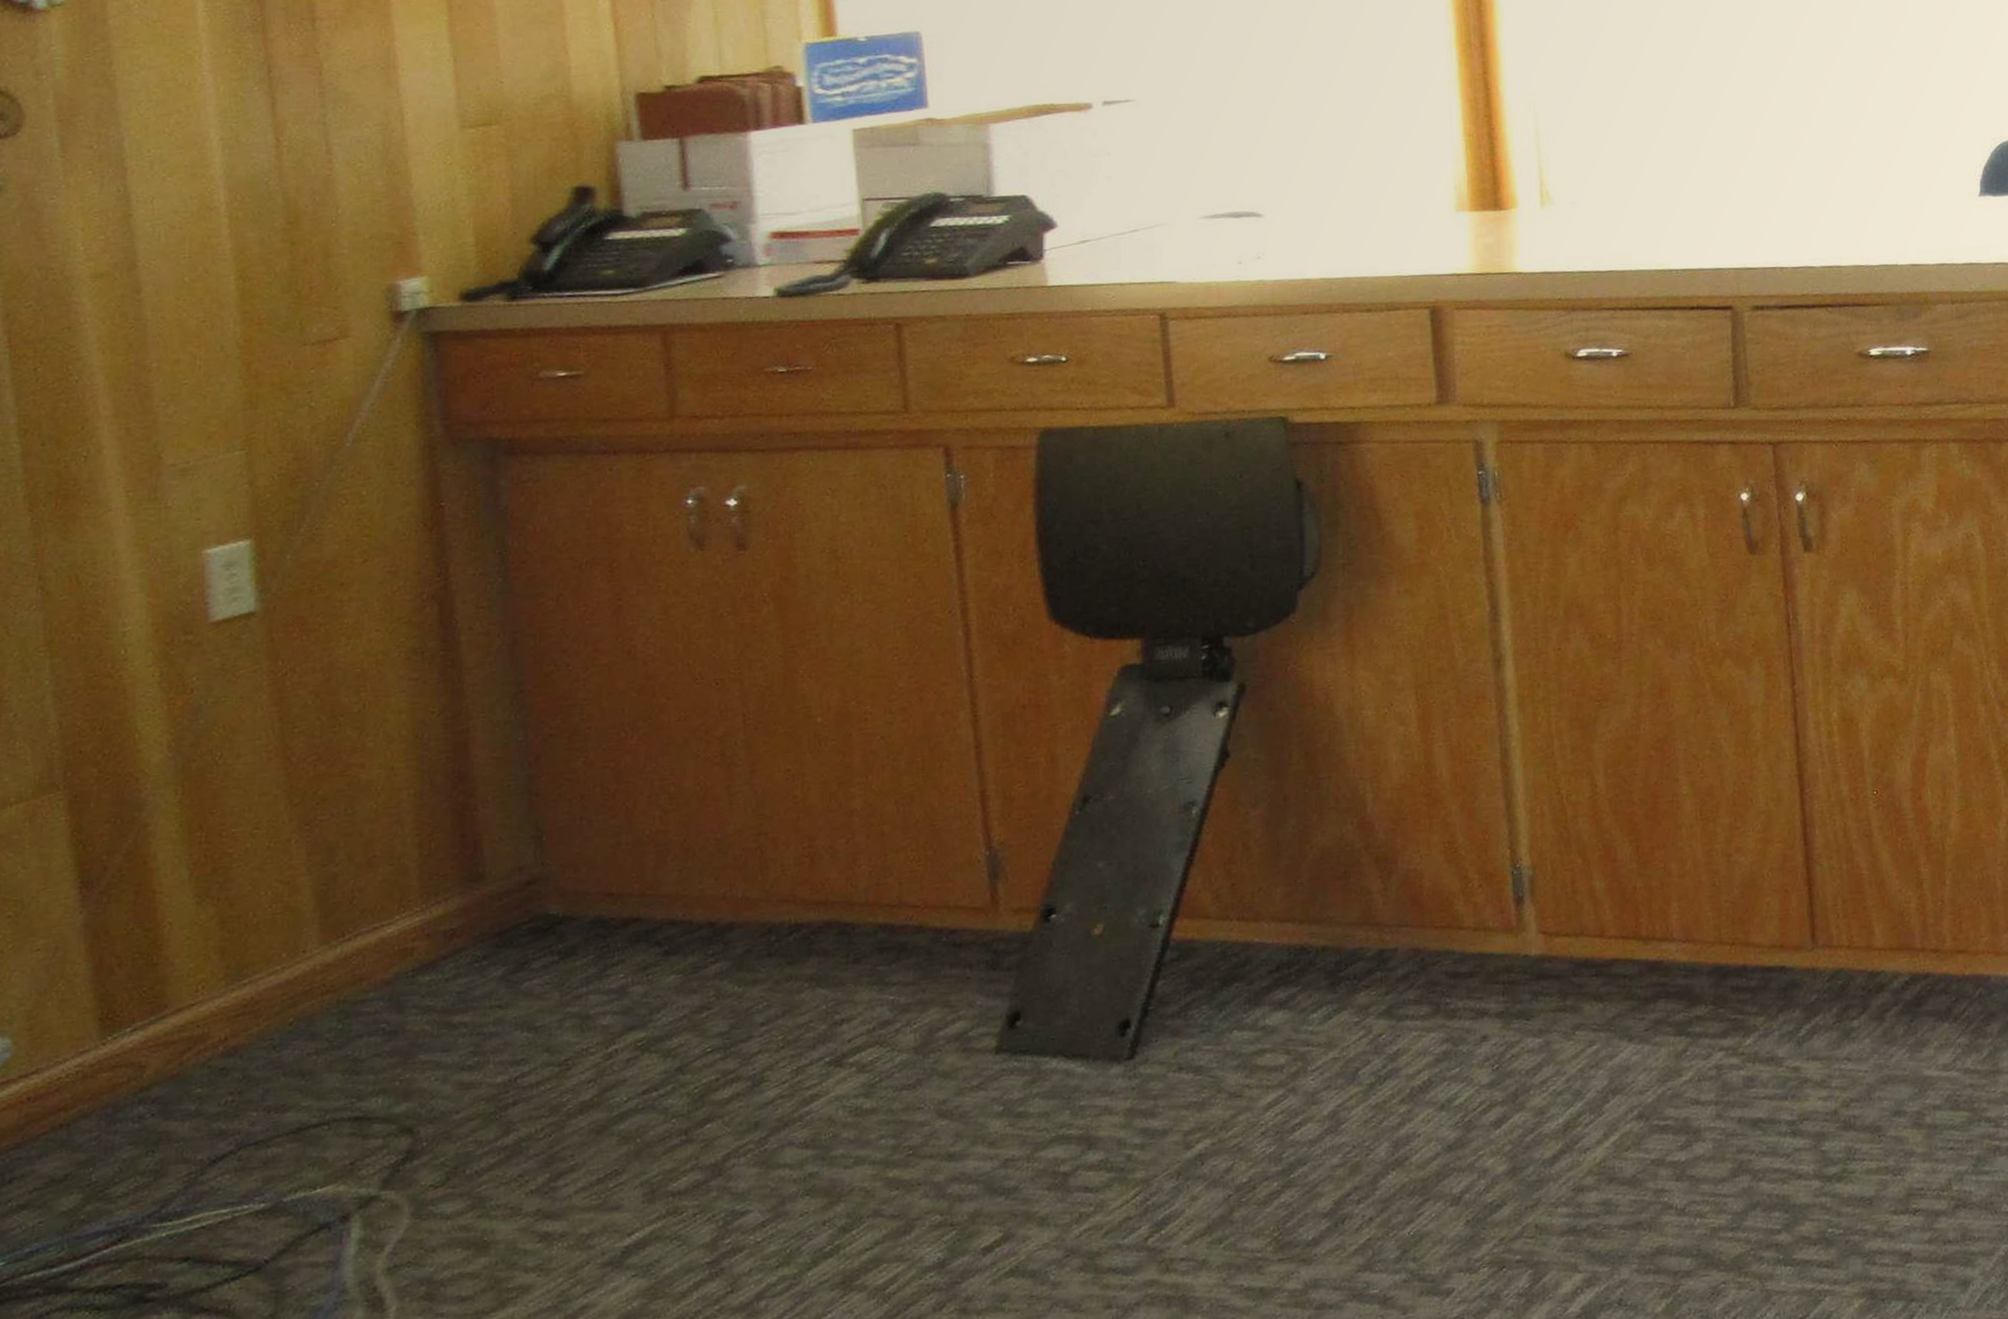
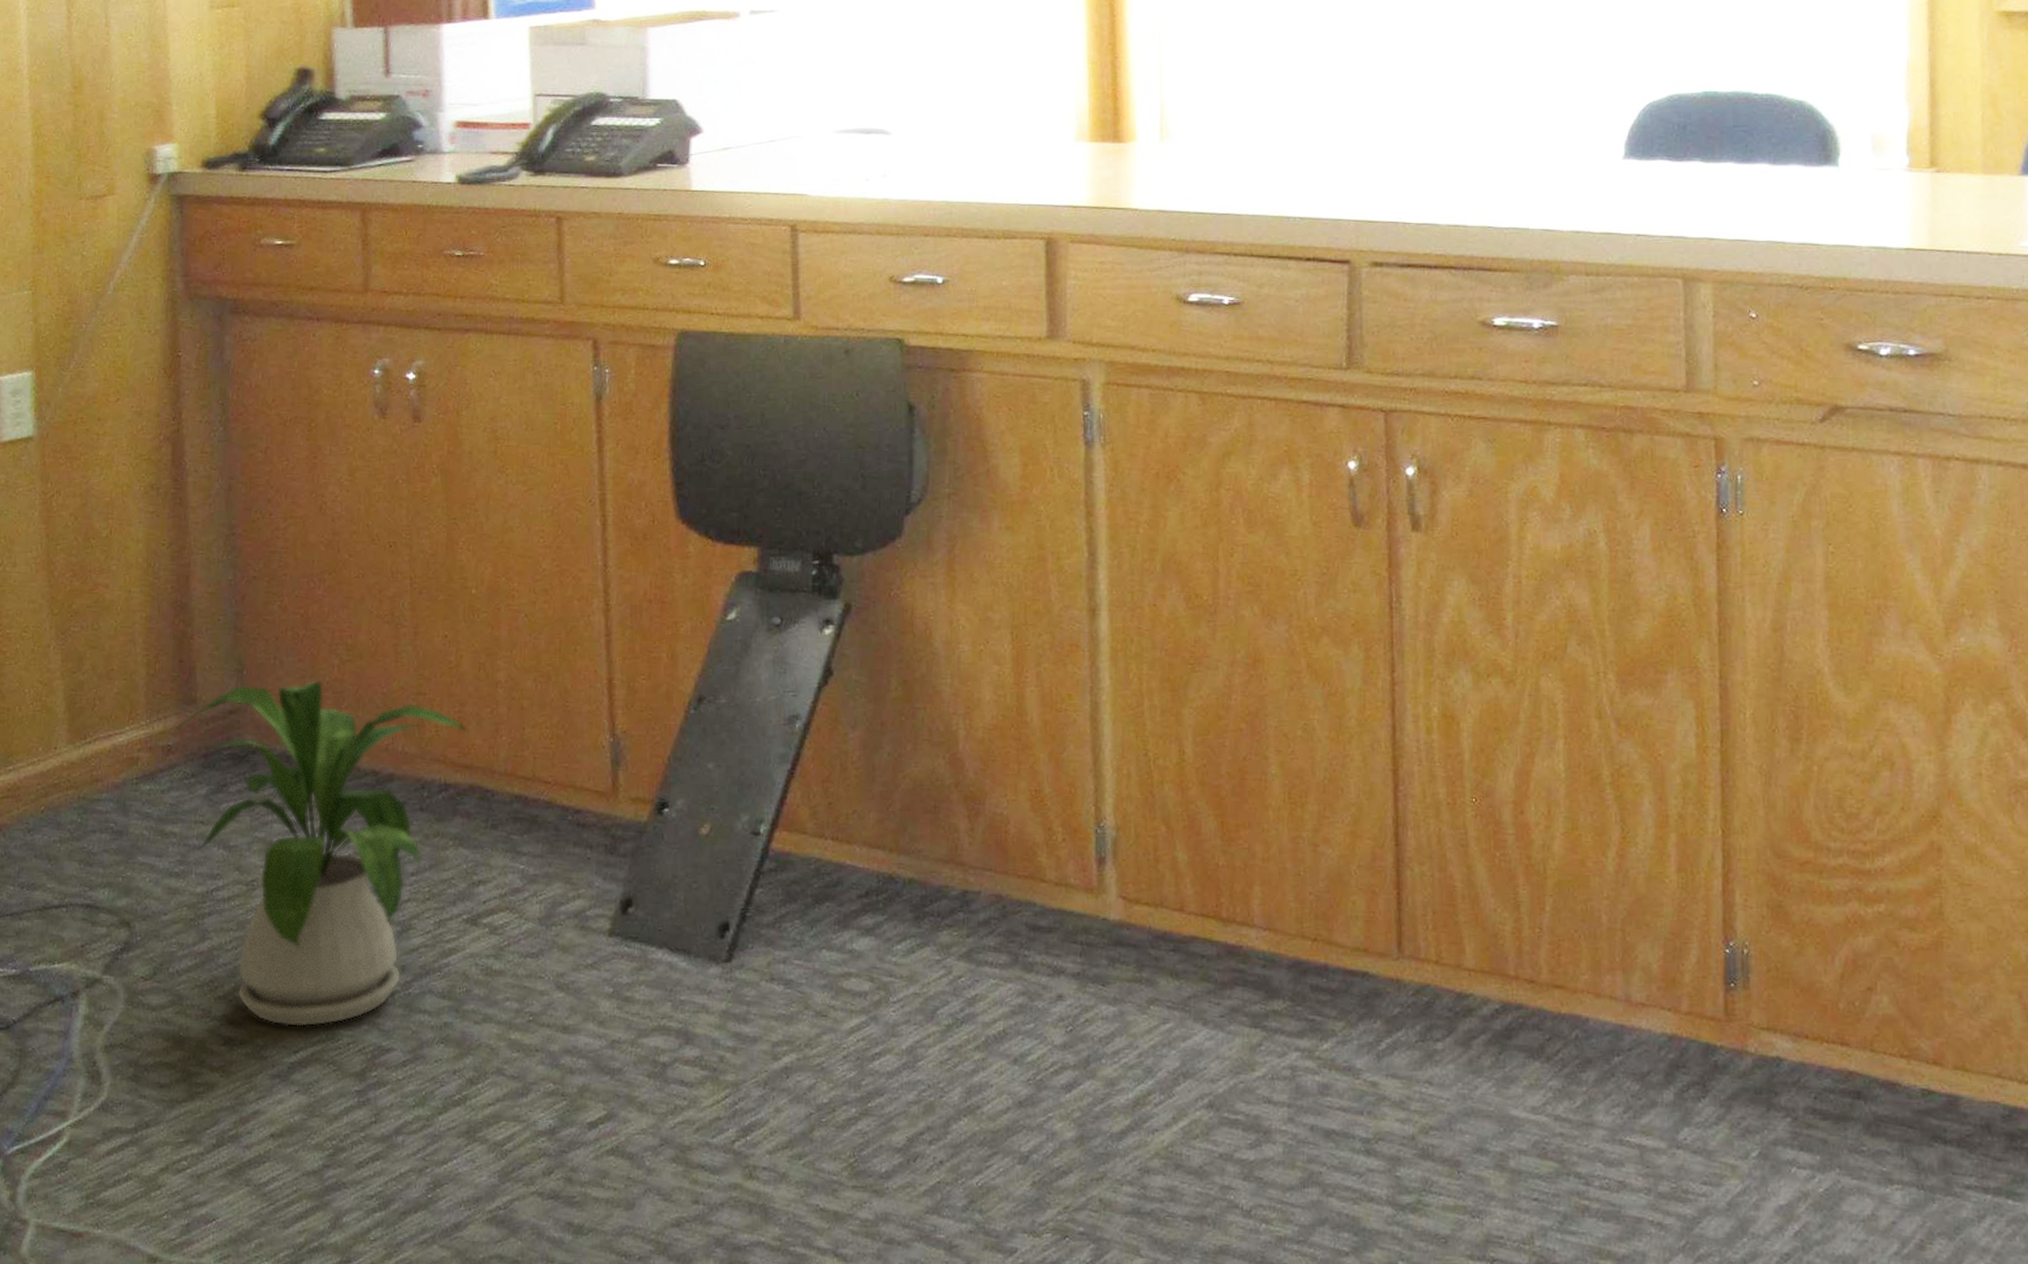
house plant: none [460,834,821,1210] -> present [176,679,468,1027]

